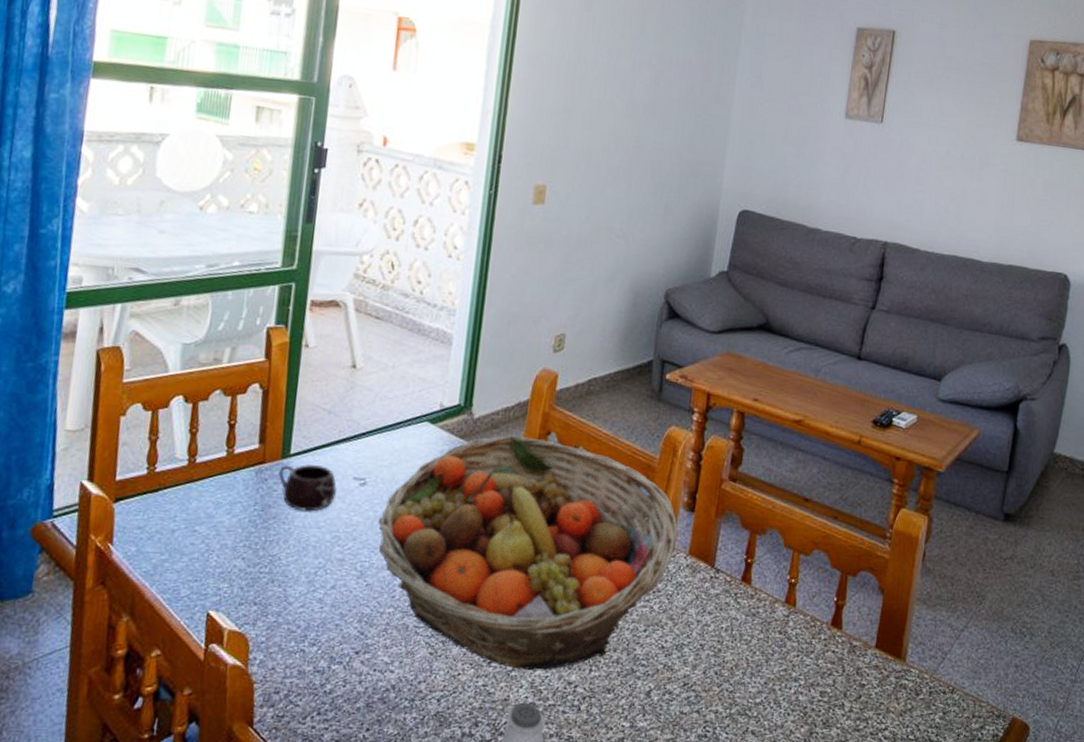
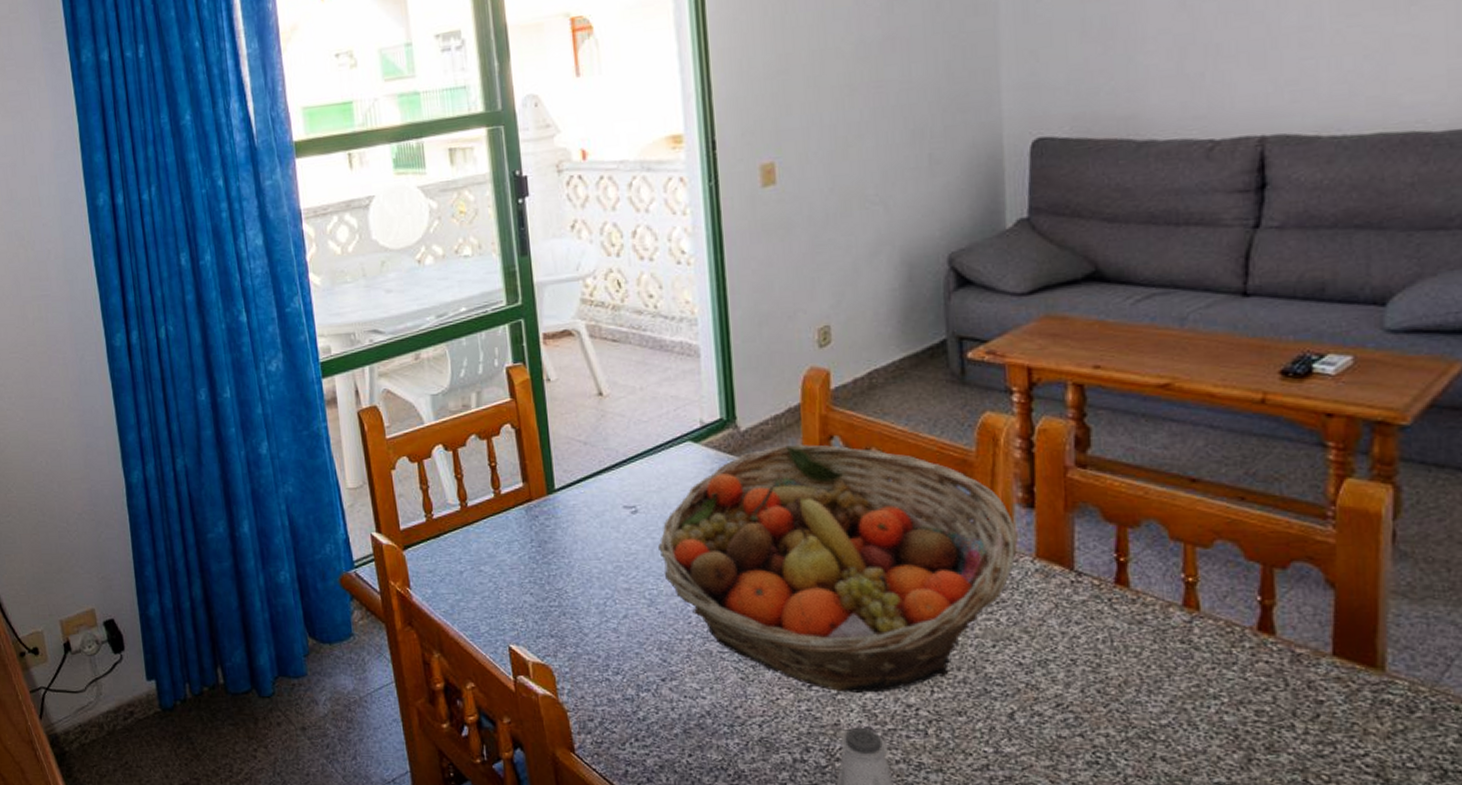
mug: present [277,463,338,512] -> none [547,497,610,544]

